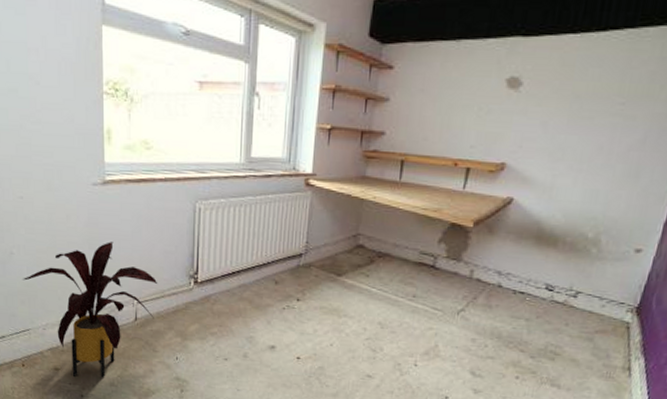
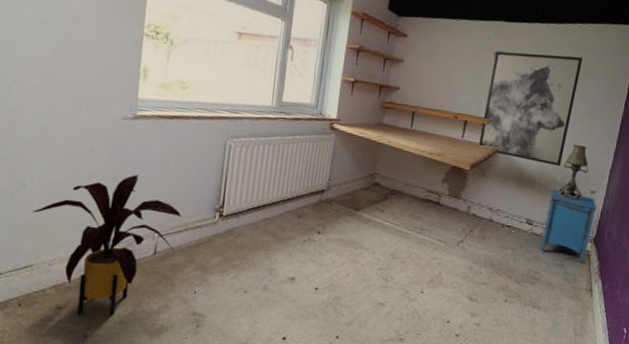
wall art: none [485,74,632,219] -> present [479,51,583,166]
nightstand: none [563,248,643,338] -> present [540,189,597,264]
table lamp: none [587,190,634,262] -> present [556,144,589,201]

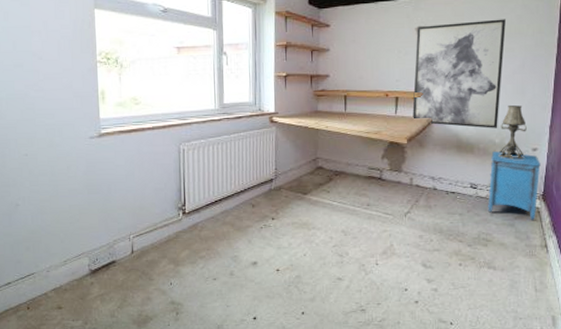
house plant: present [32,175,182,315] -> none [28,185,151,313]

